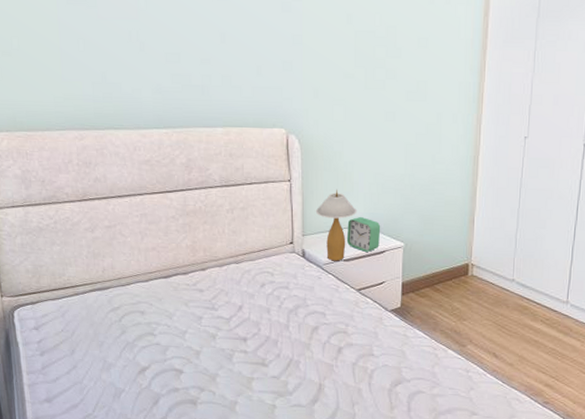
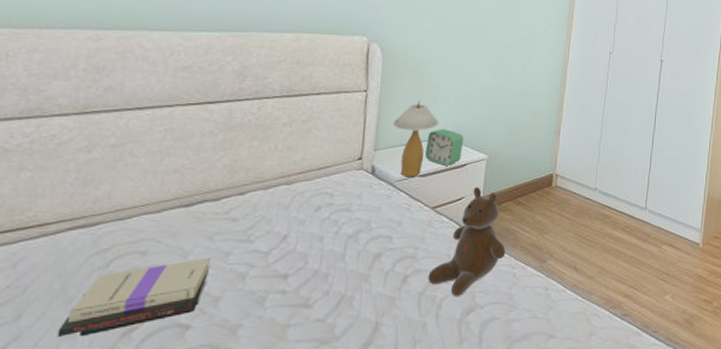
books: none [98,319,190,371] -> present [57,257,212,337]
stuffed bear: none [359,272,427,370] -> present [428,186,506,297]

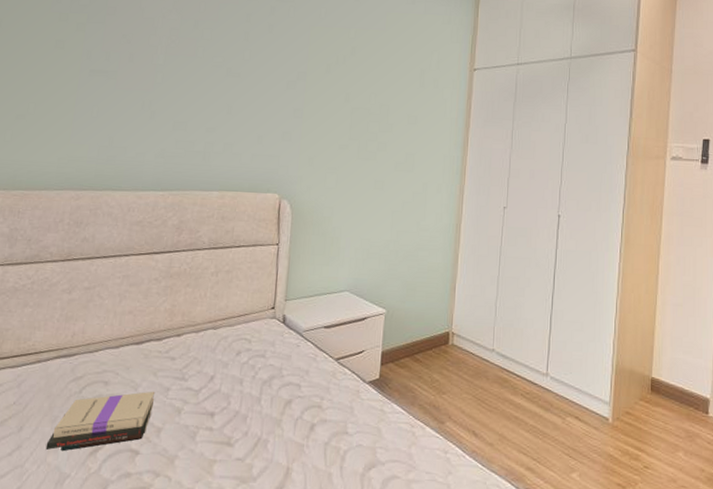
table lamp: present [392,100,440,177] -> none [300,253,342,328]
alarm clock: present [424,129,464,166] -> none [328,282,364,318]
stuffed bear: present [428,186,506,297] -> none [332,340,405,451]

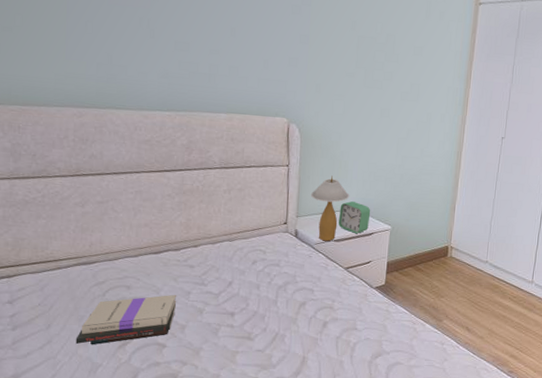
table lamp: none [300,253,342,328] -> present [310,175,350,241]
alarm clock: none [328,282,364,318] -> present [338,201,371,233]

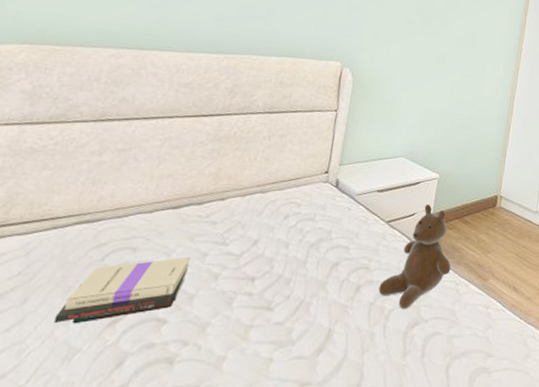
table lamp: present [310,175,350,241] -> none [357,120,399,192]
alarm clock: present [338,201,371,233] -> none [383,148,419,183]
stuffed bear: none [343,253,408,343] -> present [378,204,452,310]

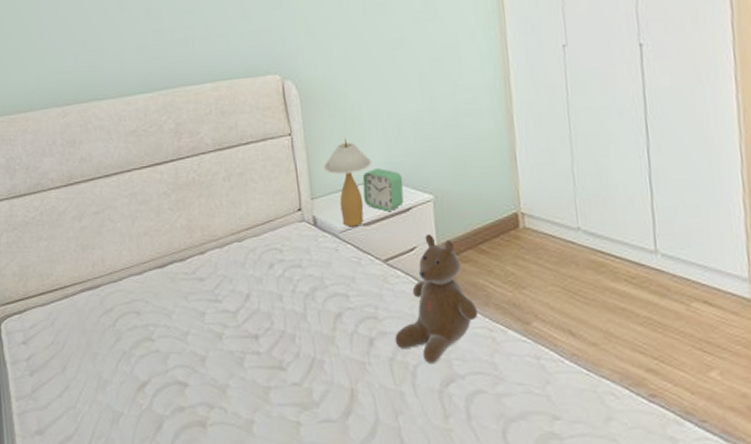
books: present [53,256,191,324] -> none [92,317,192,389]
table lamp: none [357,120,399,192] -> present [323,138,372,227]
alarm clock: none [383,148,419,183] -> present [362,168,404,211]

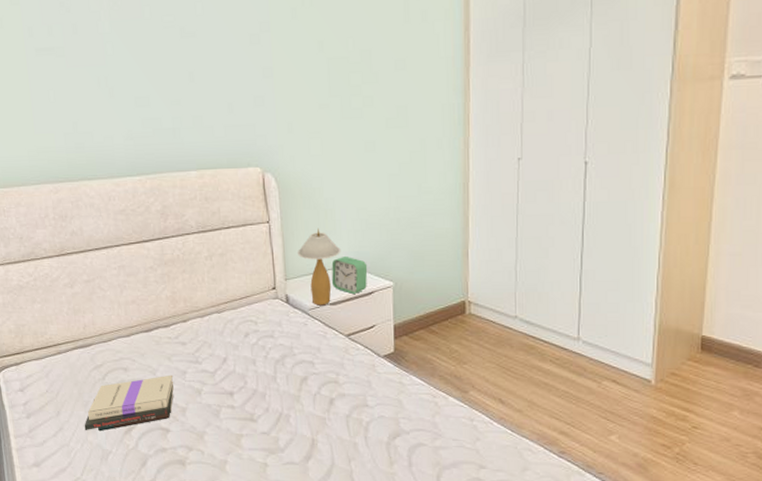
books: none [92,317,192,389] -> present [84,374,174,432]
stuffed bear: present [394,233,479,365] -> none [352,314,425,422]

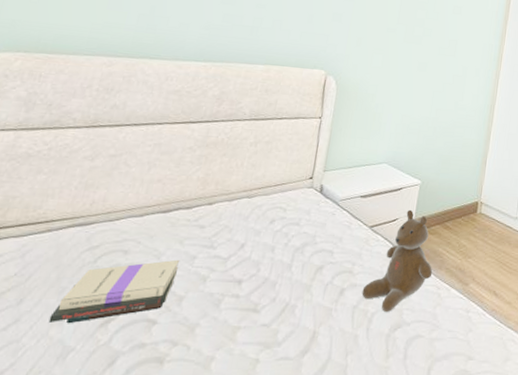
table lamp: present [297,228,341,306] -> none [340,128,381,198]
alarm clock: present [331,257,368,294] -> none [366,155,402,189]
stuffed bear: none [352,314,425,422] -> present [362,209,433,313]

